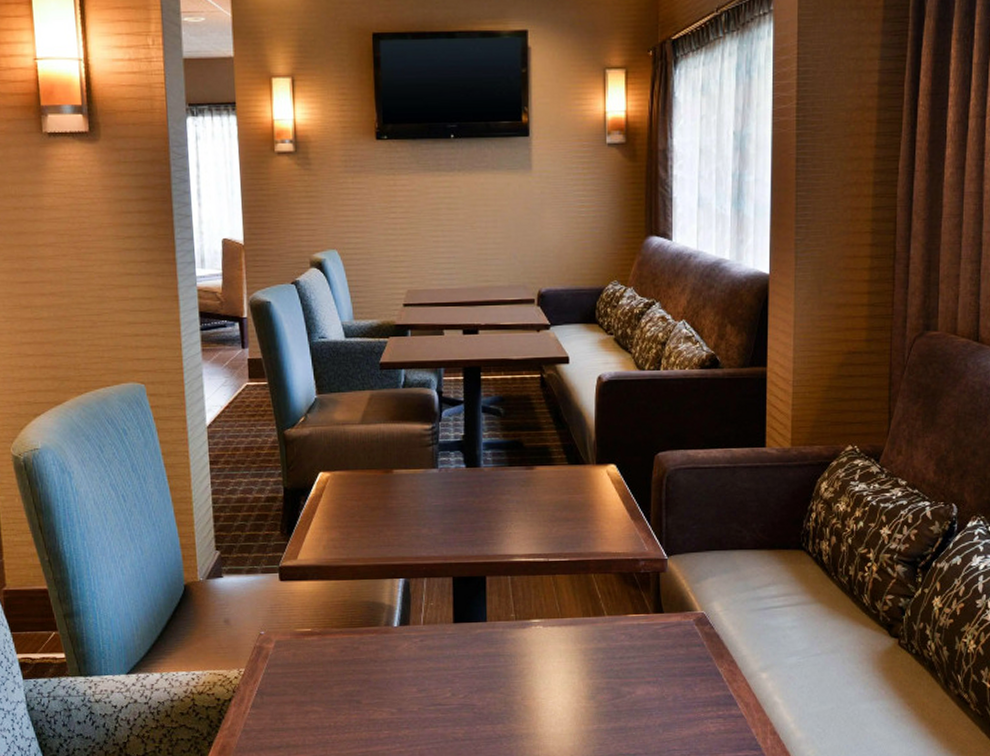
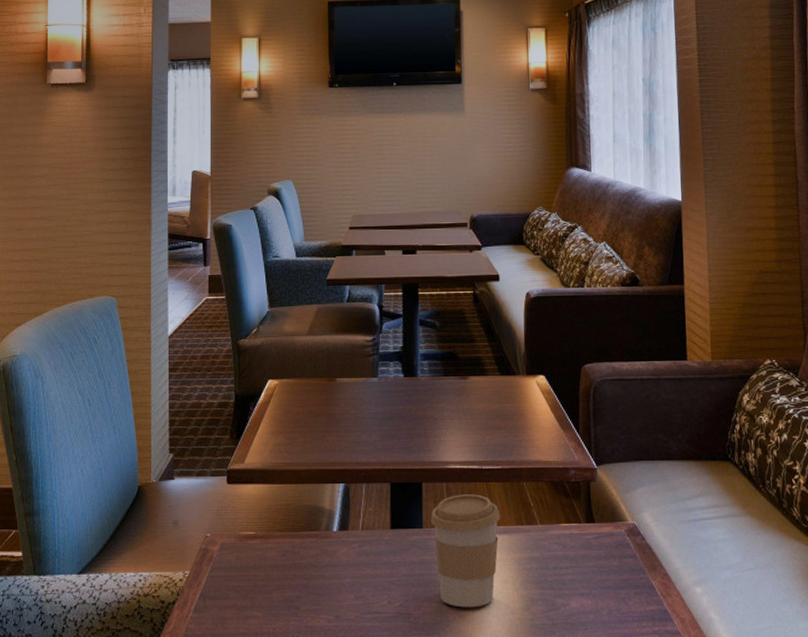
coffee cup: none [494,587,567,698] -> present [430,494,501,608]

